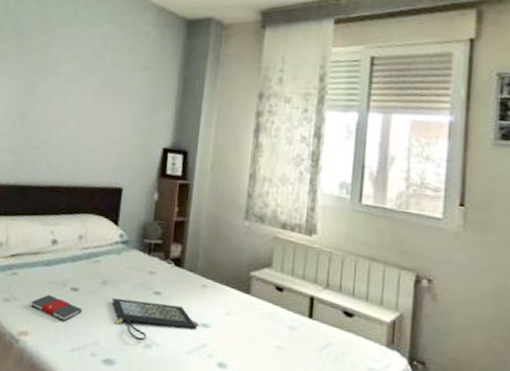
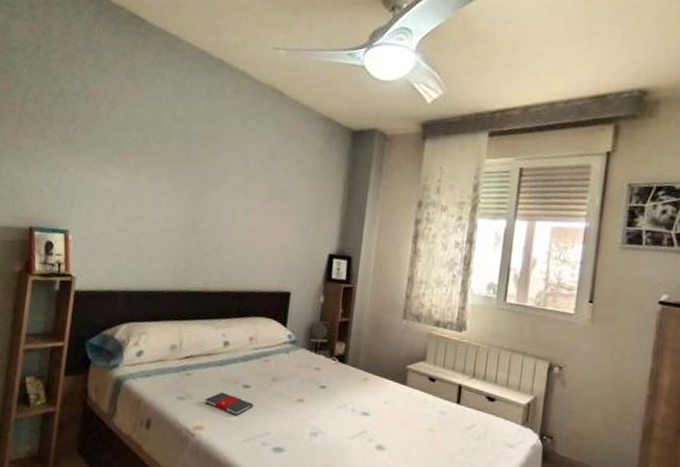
clutch bag: present [112,298,200,342] -> none [281,392,361,430]

